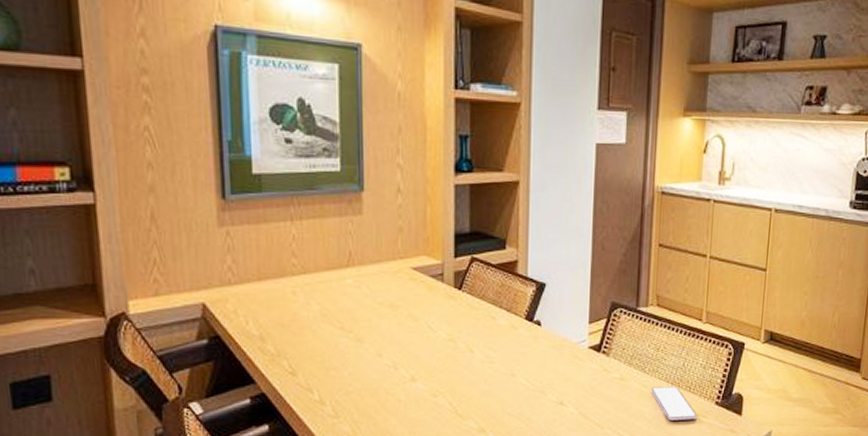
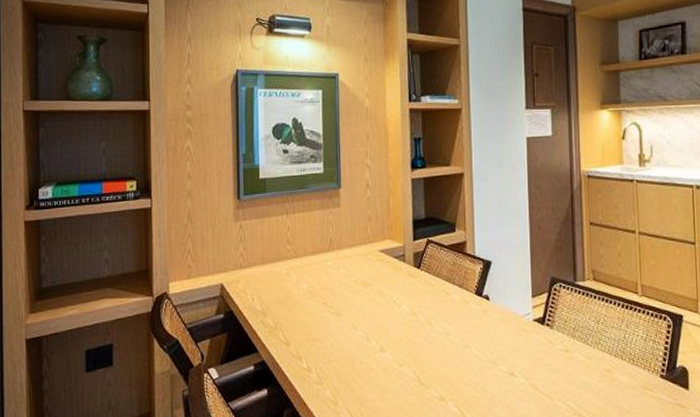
smartphone: present [651,387,697,421] -> none [595,359,643,393]

